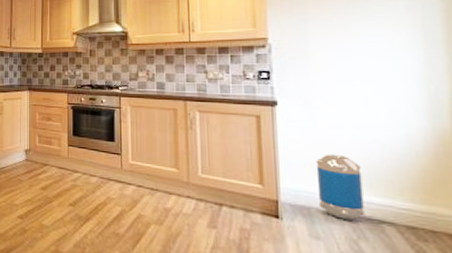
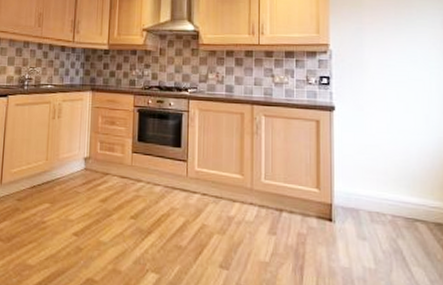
trash can: present [315,154,365,221] -> none [365,157,403,221]

